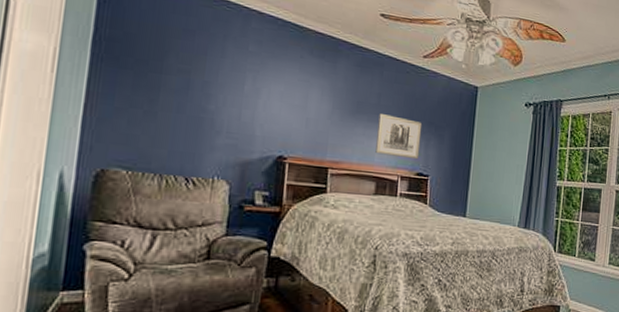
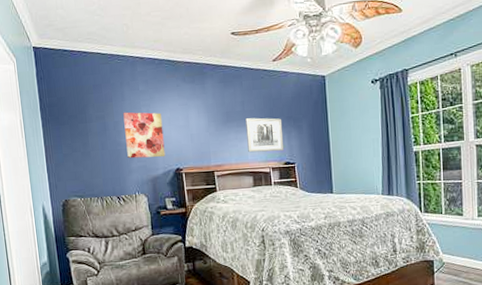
wall art: none [212,72,273,139] -> present [123,112,166,159]

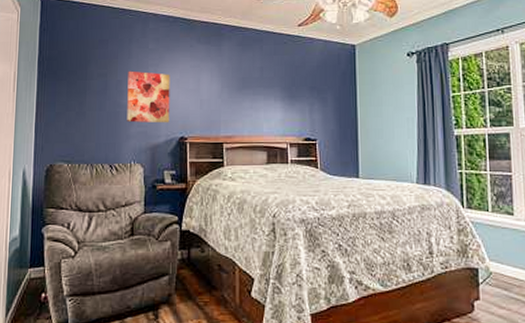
wall art: present [245,117,285,153] -> none [263,86,305,126]

